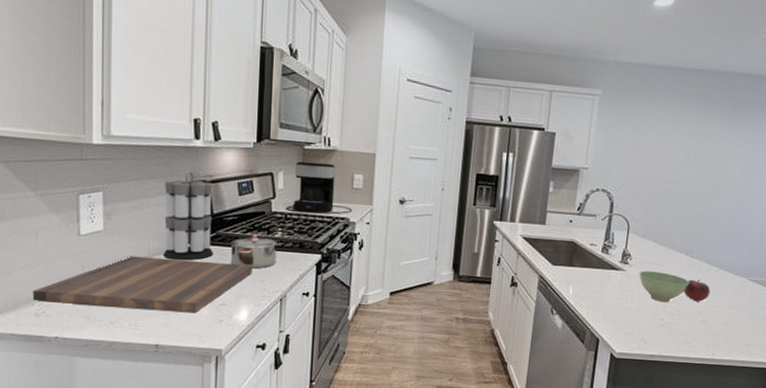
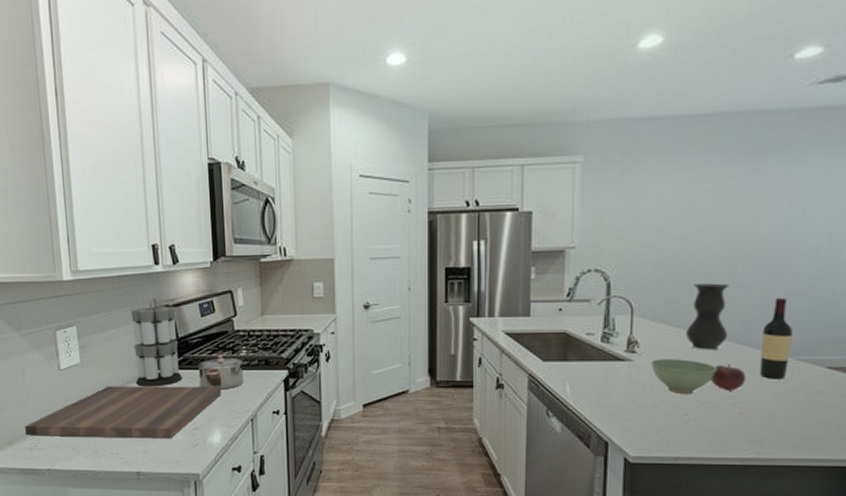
coffee maker: present [286,161,352,215] -> none [248,275,315,329]
vase: none [668,210,705,267] -> present [685,283,730,350]
wine bottle: none [720,229,749,295] -> present [759,298,794,379]

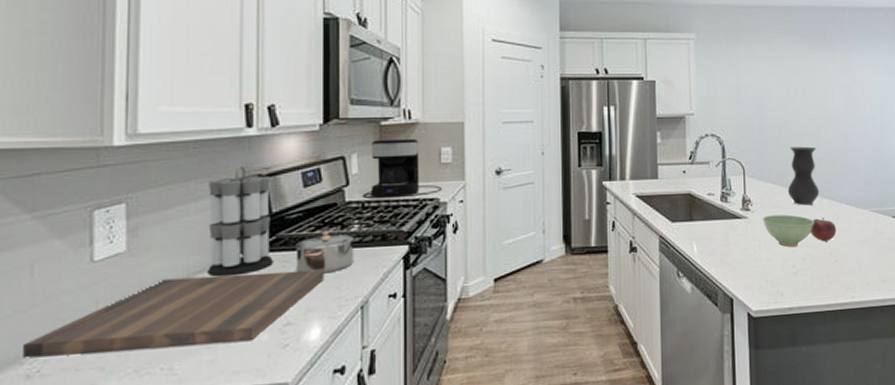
coffee maker: none [248,275,315,329] -> present [362,139,441,200]
wine bottle: present [759,298,794,379] -> none [844,159,866,229]

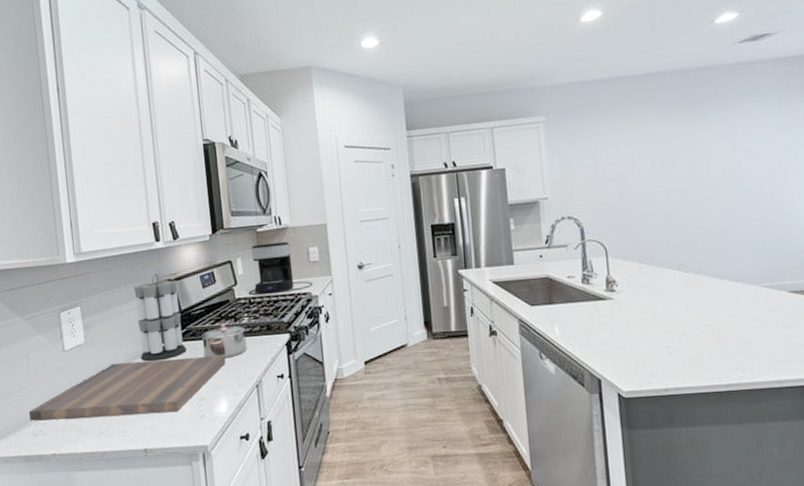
bowl: present [762,214,815,248] -> none [630,294,692,328]
vase: present [787,146,820,206] -> none [657,221,696,284]
fruit: present [810,218,837,242] -> none [687,296,719,321]

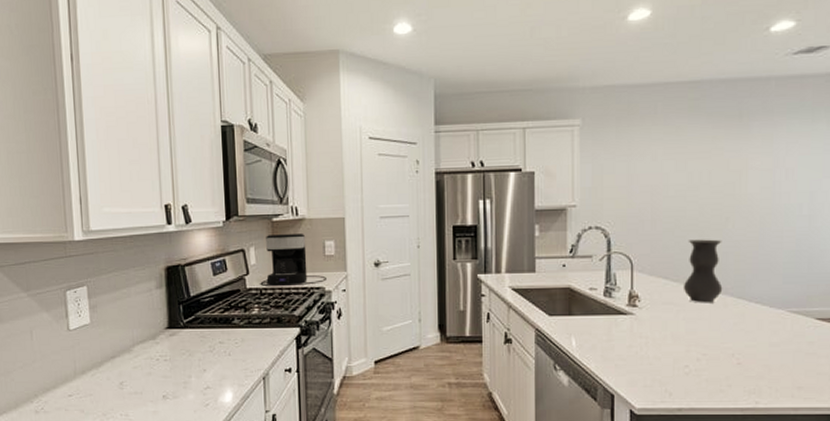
cutting board: present [28,355,226,421] -> none [30,345,233,399]
spice rack: present [134,272,187,362] -> none [143,256,194,347]
cooking pot: present [201,323,247,358] -> none [210,313,256,348]
vase: none [657,221,696,284] -> present [683,239,723,303]

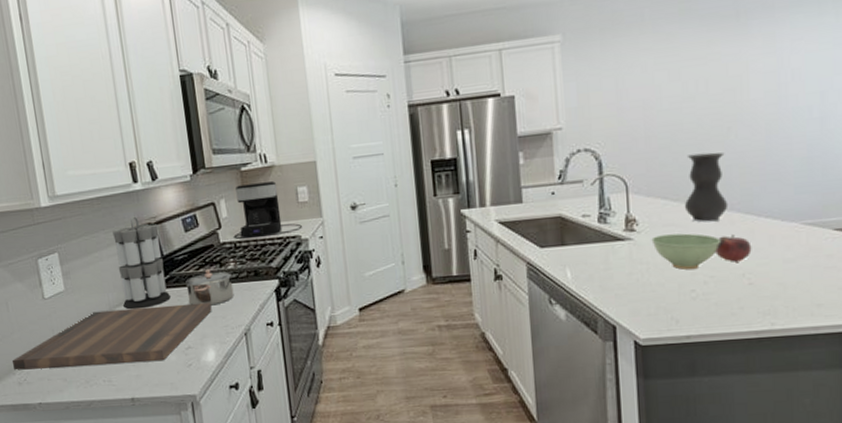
cutting board: none [30,345,233,399] -> present [11,302,212,370]
spice rack: none [143,256,194,347] -> present [112,216,171,310]
cooking pot: none [210,313,256,348] -> present [185,269,234,306]
bowl: none [651,312,715,347] -> present [651,233,722,270]
fruit: none [709,317,742,342] -> present [715,235,752,262]

